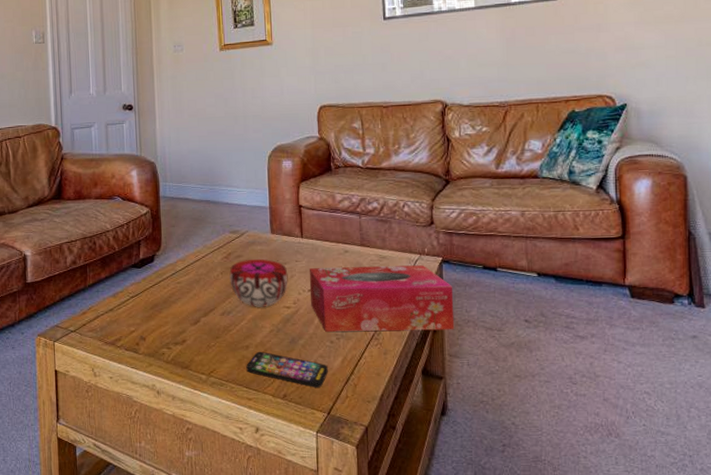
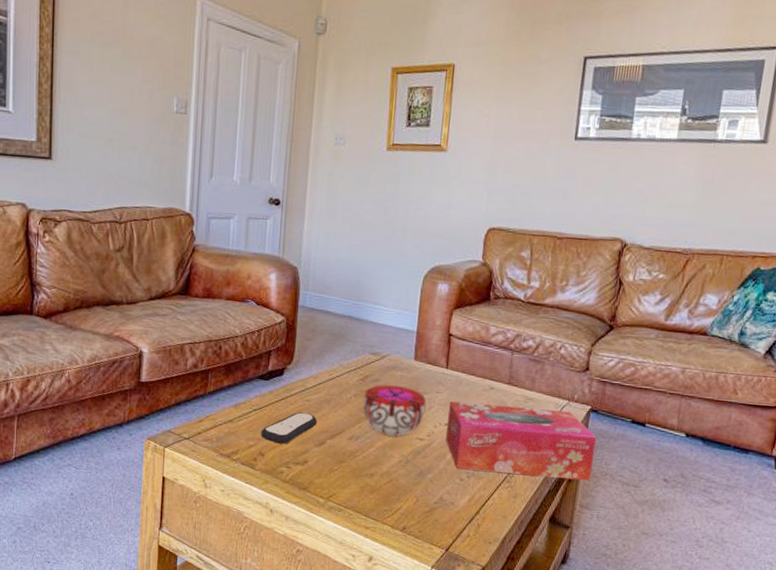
remote control: none [140,294,190,326] -> present [261,412,317,444]
smartphone: present [246,351,328,387] -> none [367,480,453,524]

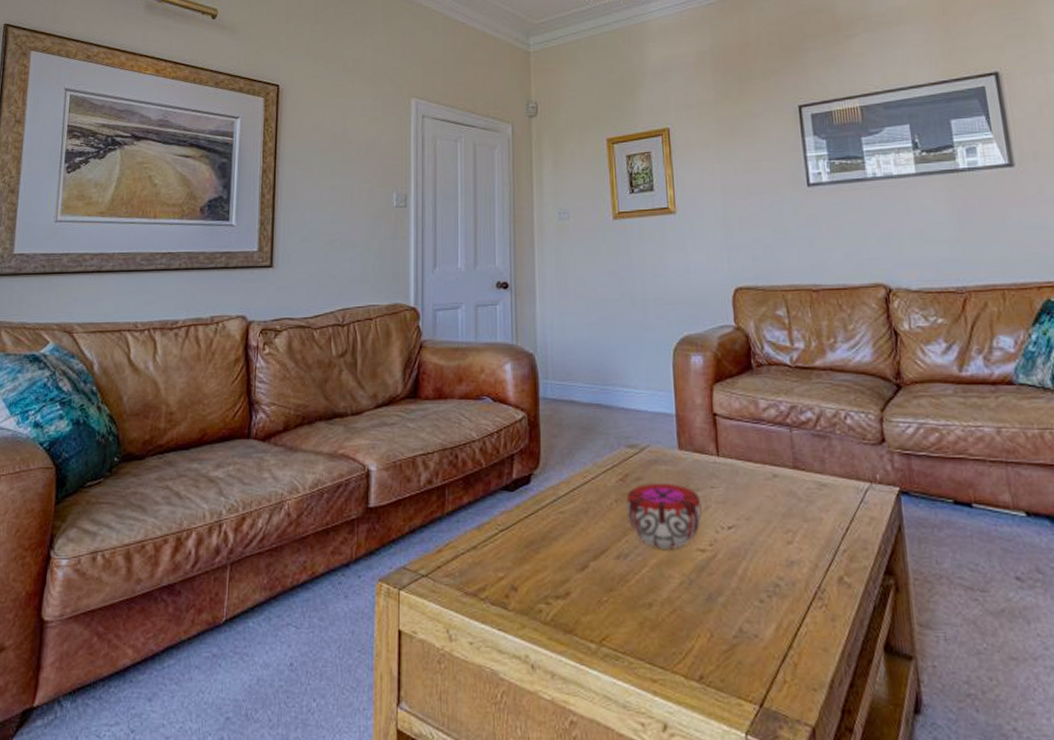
remote control: present [261,412,317,444] -> none [511,529,575,572]
tissue box: present [446,401,597,481] -> none [728,497,923,589]

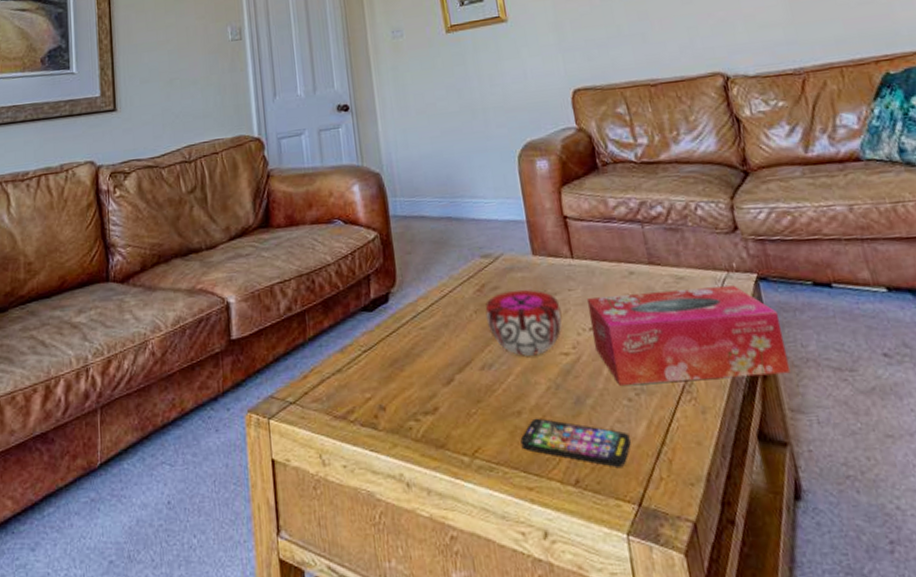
smartphone: none [649,611,758,666] -> present [520,418,631,467]
tissue box: none [728,497,923,589] -> present [586,285,791,385]

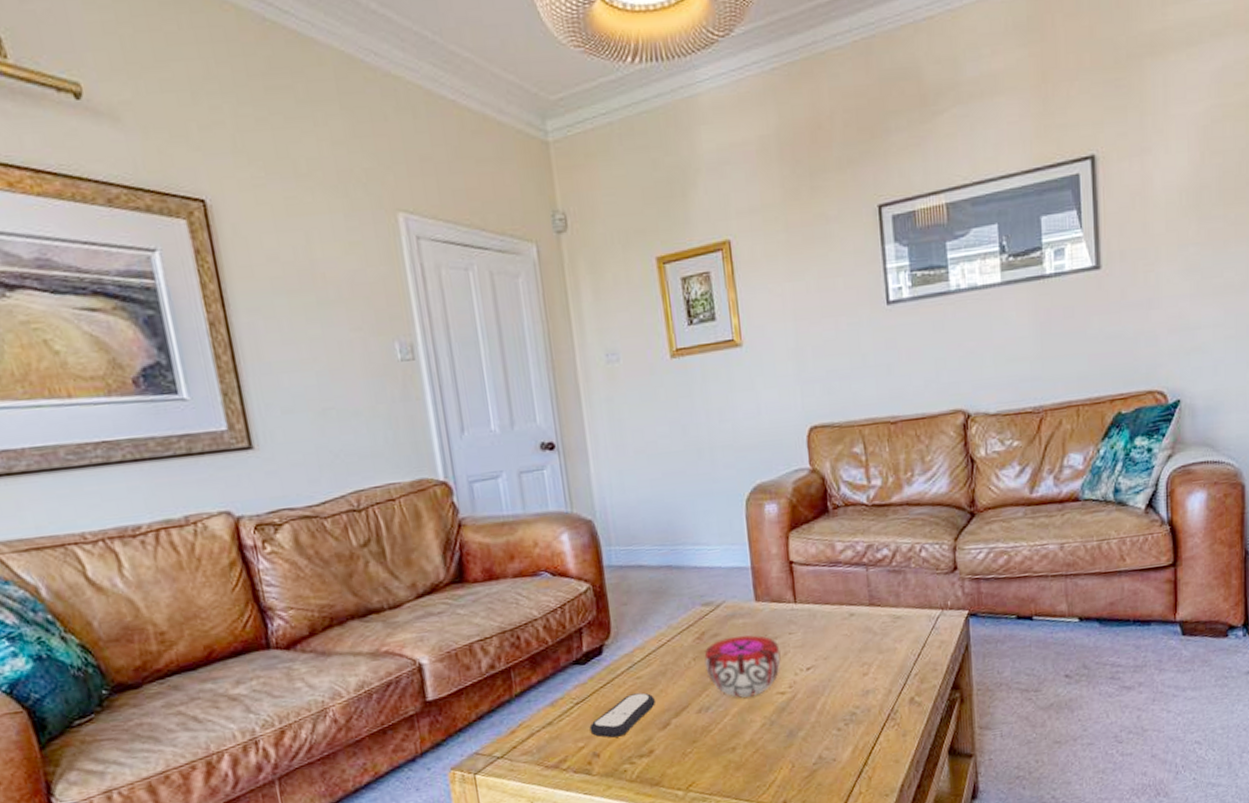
remote control: none [376,344,439,391] -> present [589,693,655,738]
smartphone: present [520,418,631,467] -> none [733,751,836,788]
tissue box: present [586,285,791,385] -> none [806,622,985,718]

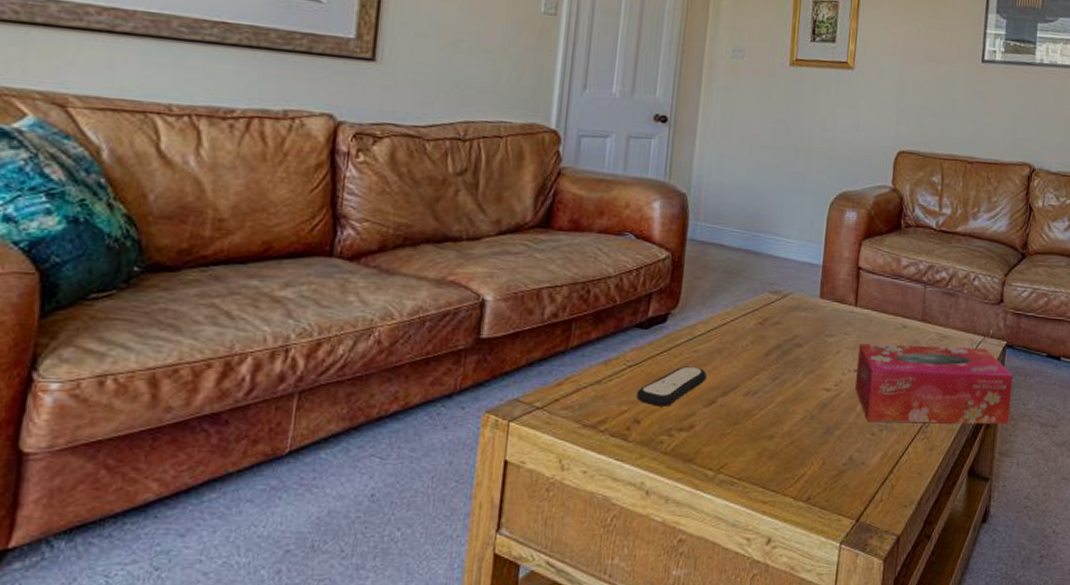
decorative bowl: present [704,635,781,698] -> none [761,327,834,388]
tissue box: none [806,622,985,718] -> present [855,344,1014,425]

